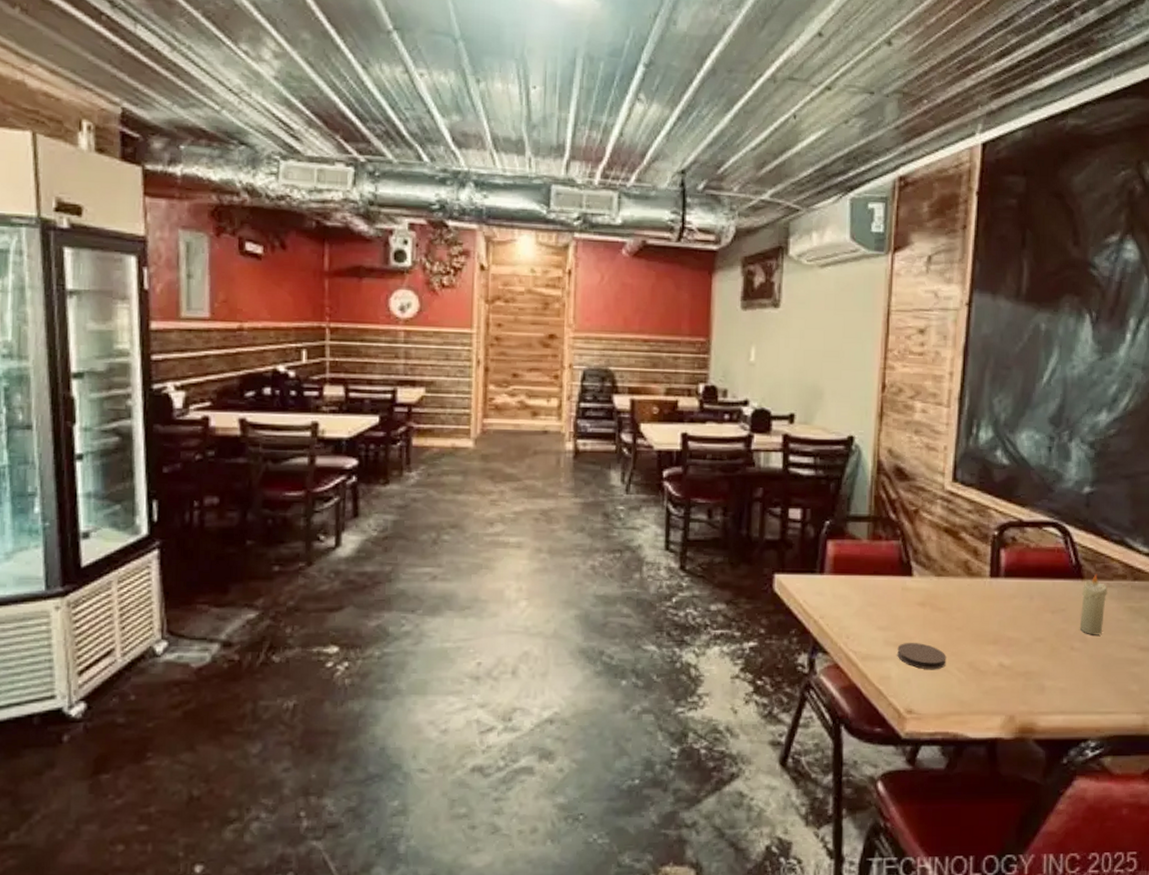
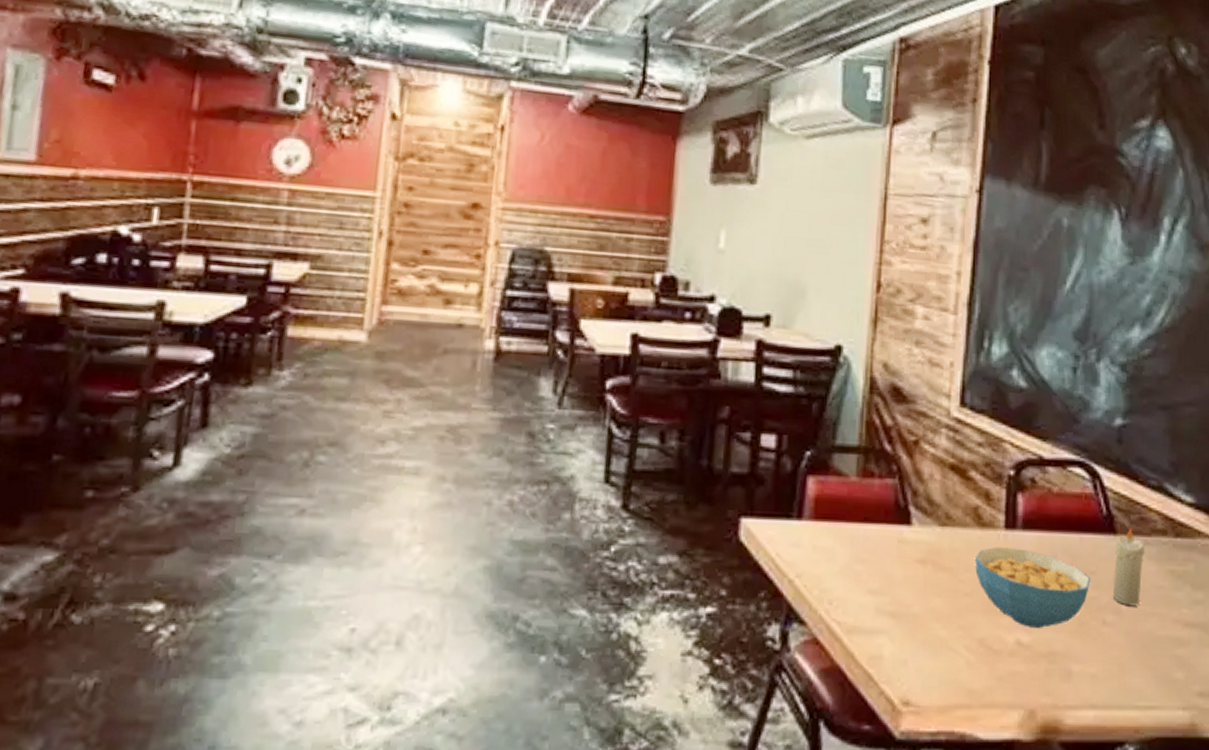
coaster: present [897,643,946,670] -> none [891,612,952,648]
cereal bowl: none [965,592,1062,653] -> present [975,547,1091,628]

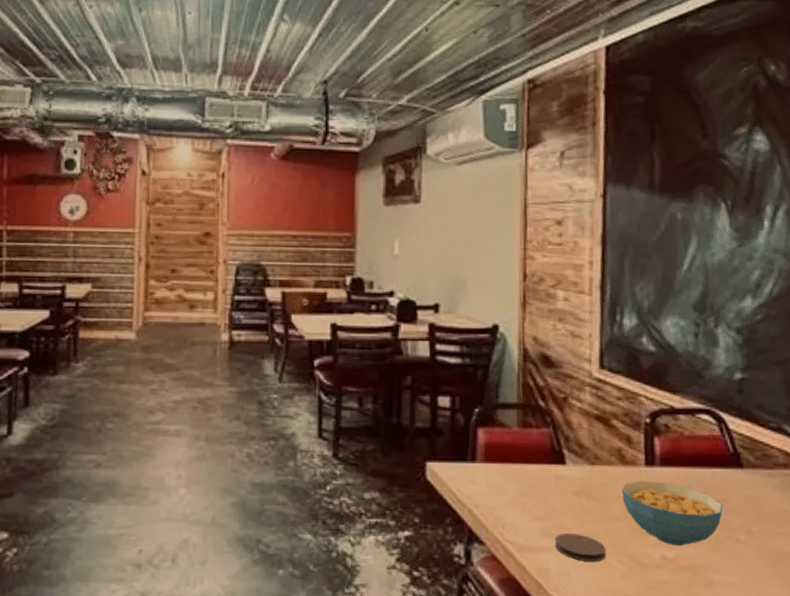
coaster: none [891,612,952,648] -> present [555,534,606,563]
candle: present [1112,528,1146,606] -> none [743,463,771,527]

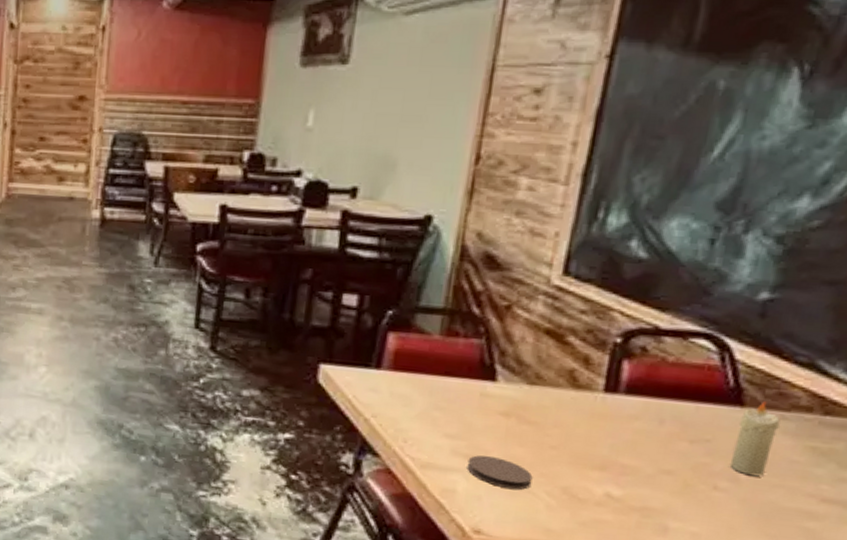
cereal bowl: present [622,481,724,546] -> none [564,408,705,485]
candle: none [743,463,771,527] -> present [729,402,781,477]

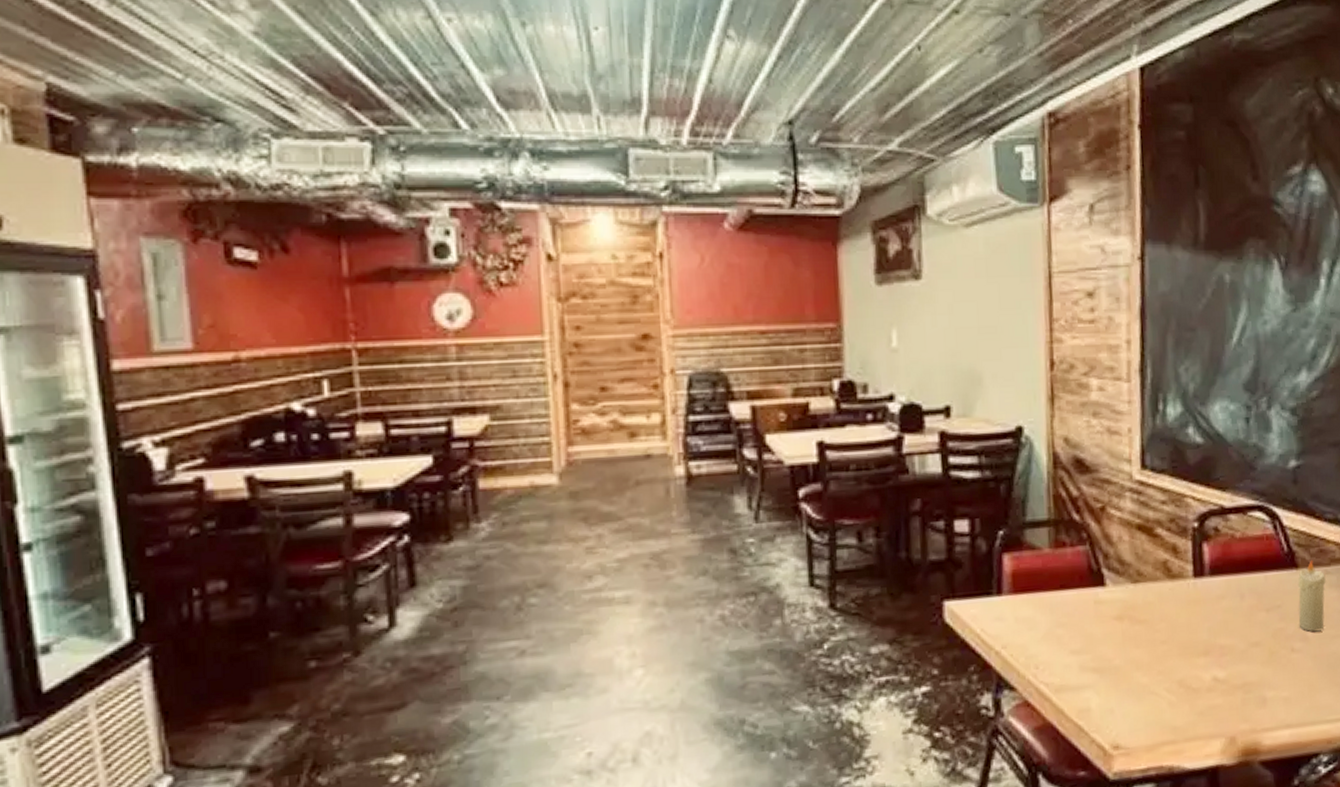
coaster: present [467,455,533,490] -> none [1095,664,1153,695]

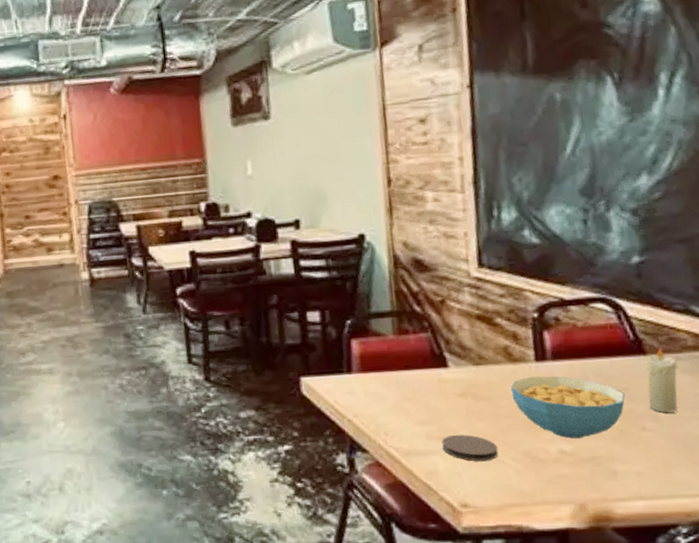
coaster: none [1095,664,1153,695] -> present [441,434,499,462]
cereal bowl: none [1168,593,1278,664] -> present [511,375,626,439]

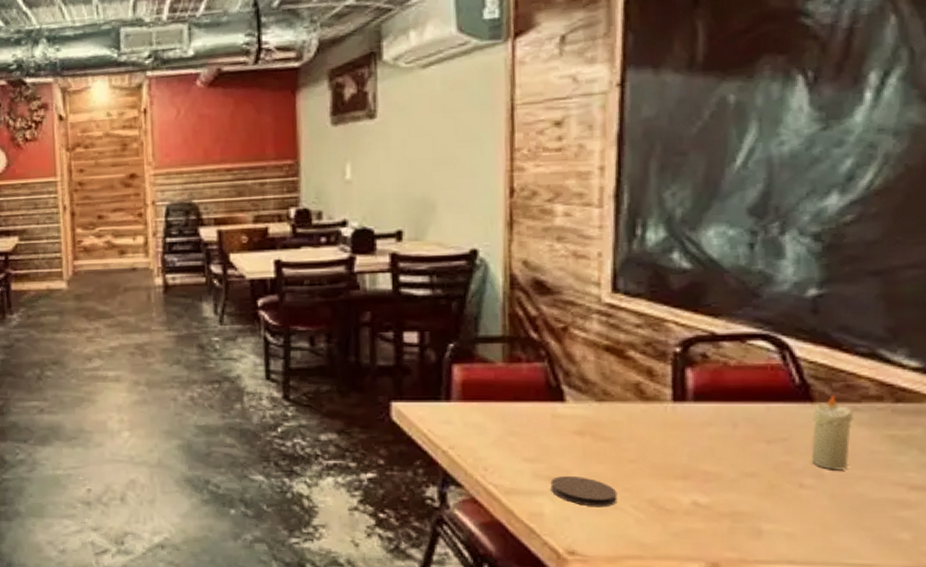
cereal bowl: present [511,375,626,439] -> none [640,419,782,490]

